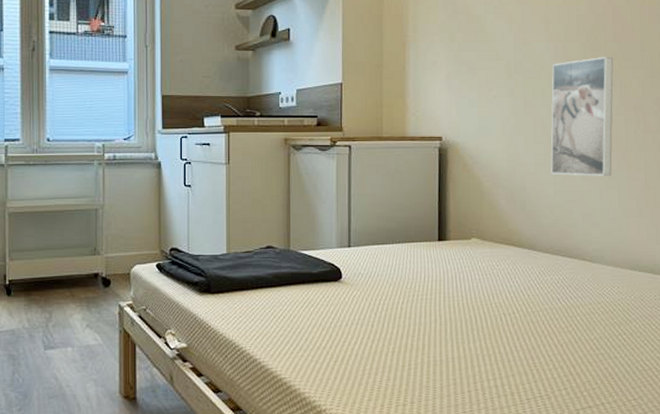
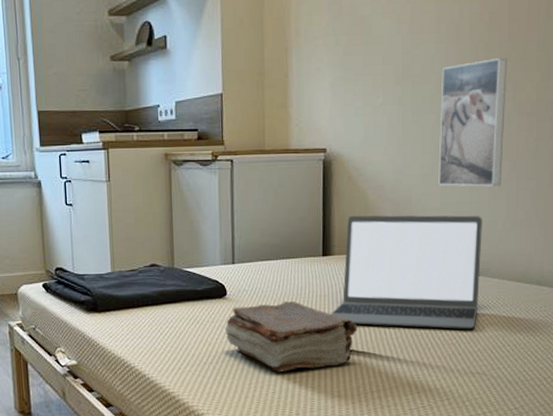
book: none [340,286,473,358] -> present [225,301,357,372]
laptop: none [447,201,595,318] -> present [331,215,482,330]

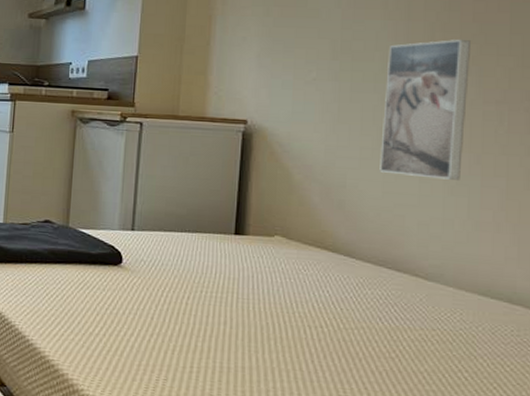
book: present [225,301,357,372] -> none [117,277,271,362]
laptop: present [331,215,482,330] -> none [240,194,434,344]

